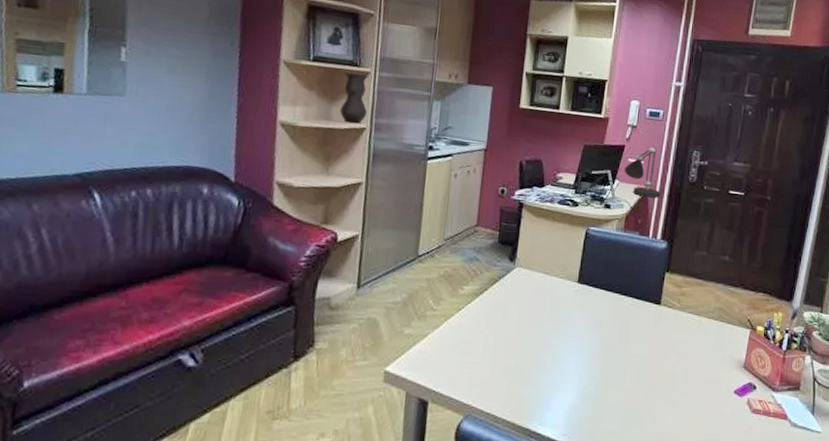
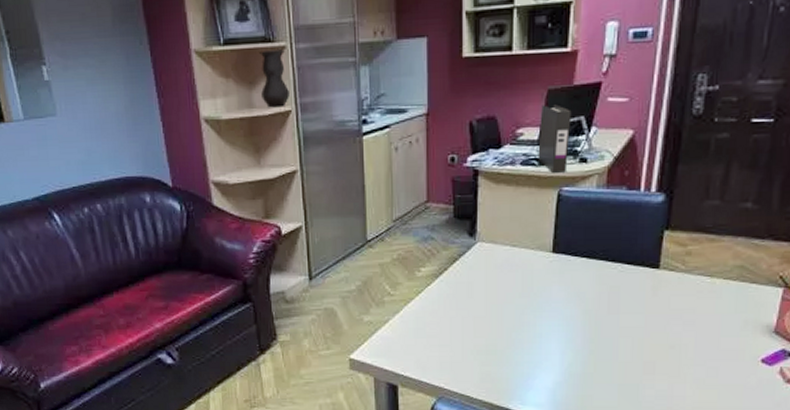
binder: none [572,157,601,215] -> present [538,104,572,173]
desk lamp: present [624,147,661,199] -> none [602,78,654,144]

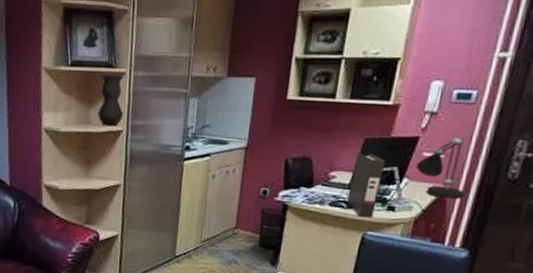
desk lamp: none [602,78,654,144] -> present [416,137,466,200]

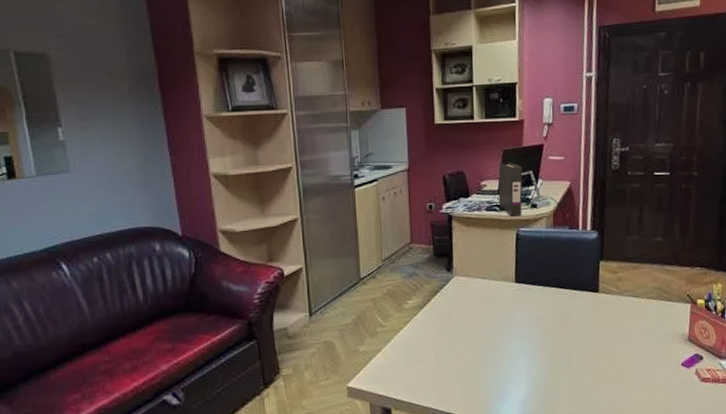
vase: present [98,74,123,127] -> none [264,116,290,165]
desk lamp: present [416,137,466,200] -> none [546,142,585,192]

